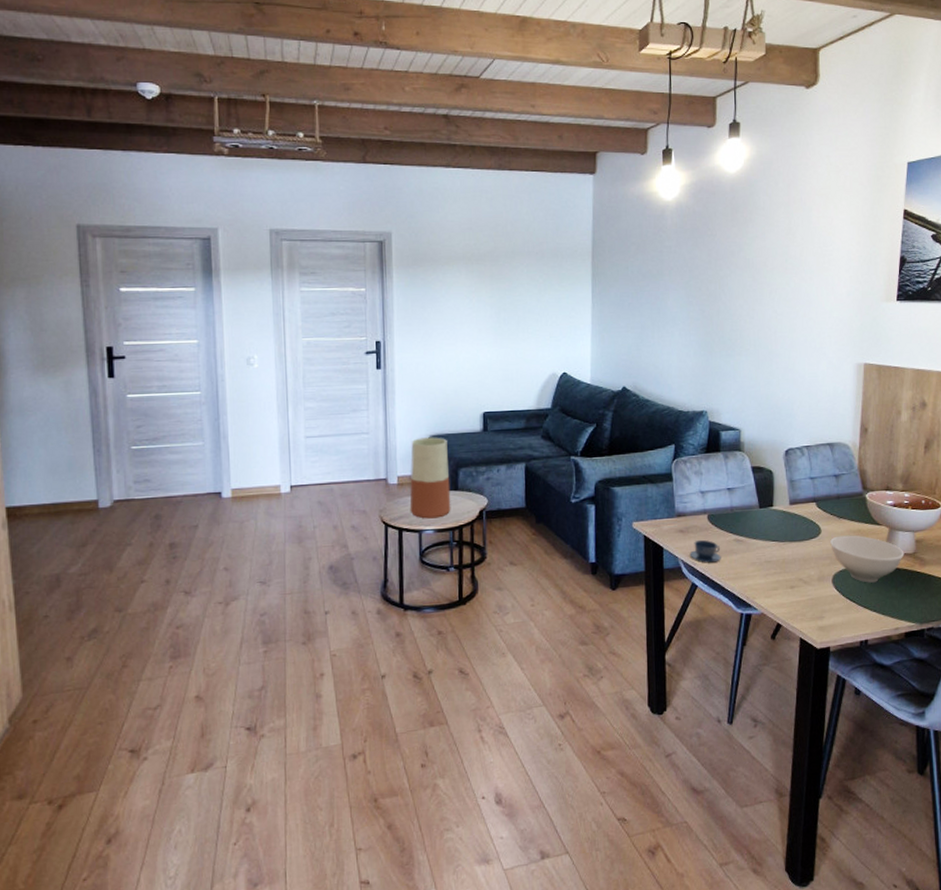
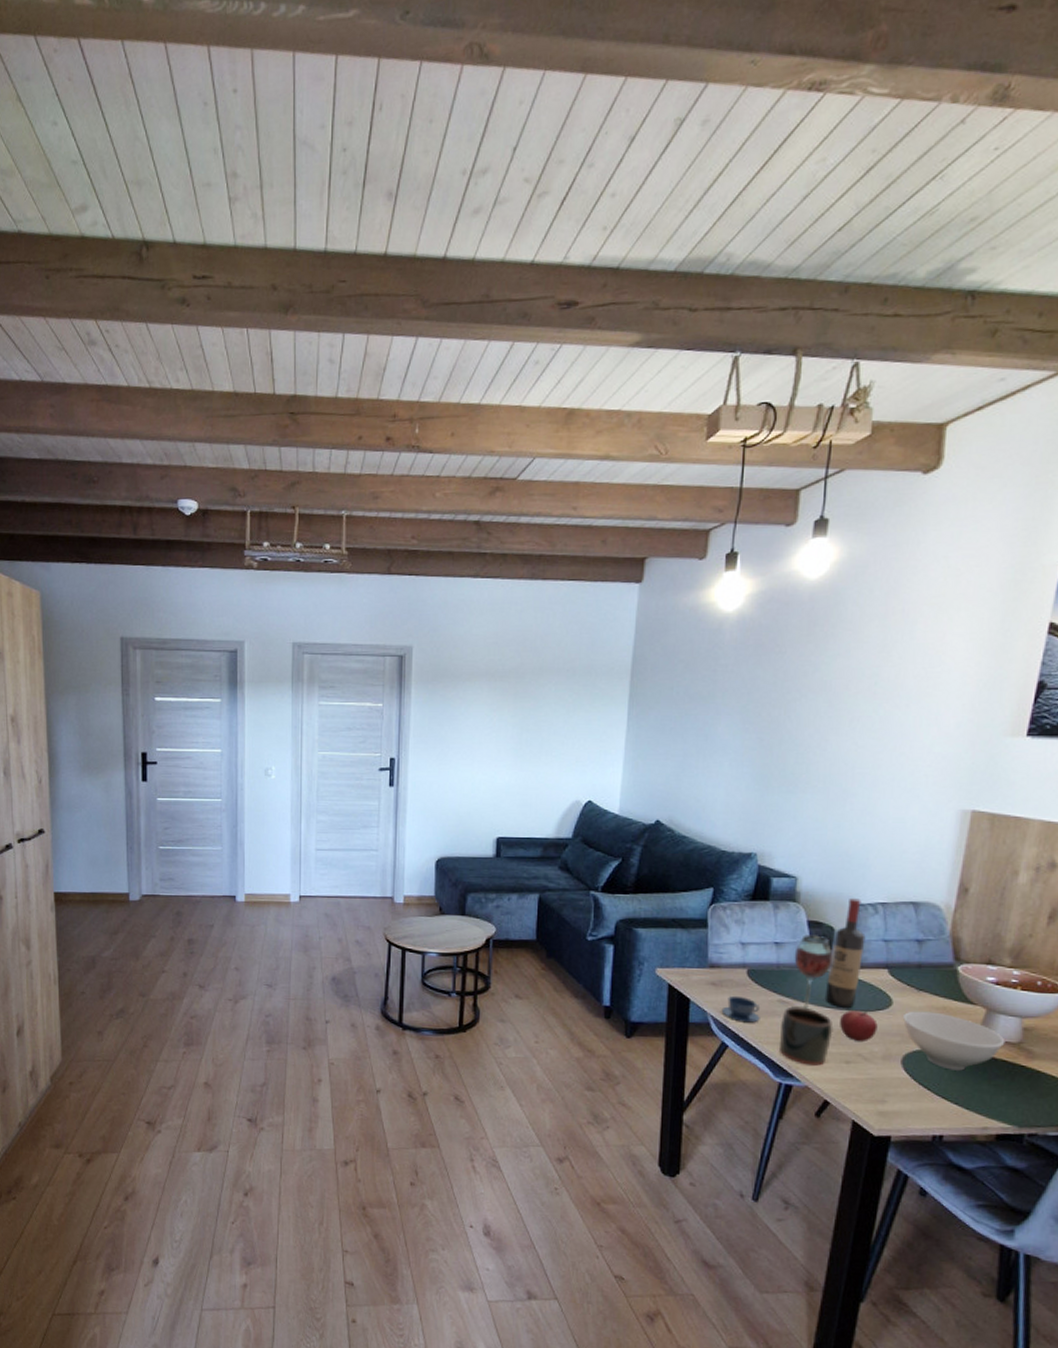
vase: present [409,437,451,519] -> none [414,859,458,942]
mug: none [737,544,779,594] -> present [778,1007,834,1066]
wineglass: none [743,478,774,547] -> present [791,934,833,1012]
wine bottle: none [770,443,797,540] -> present [824,897,866,1008]
fruit: none [783,541,812,569] -> present [840,1010,878,1043]

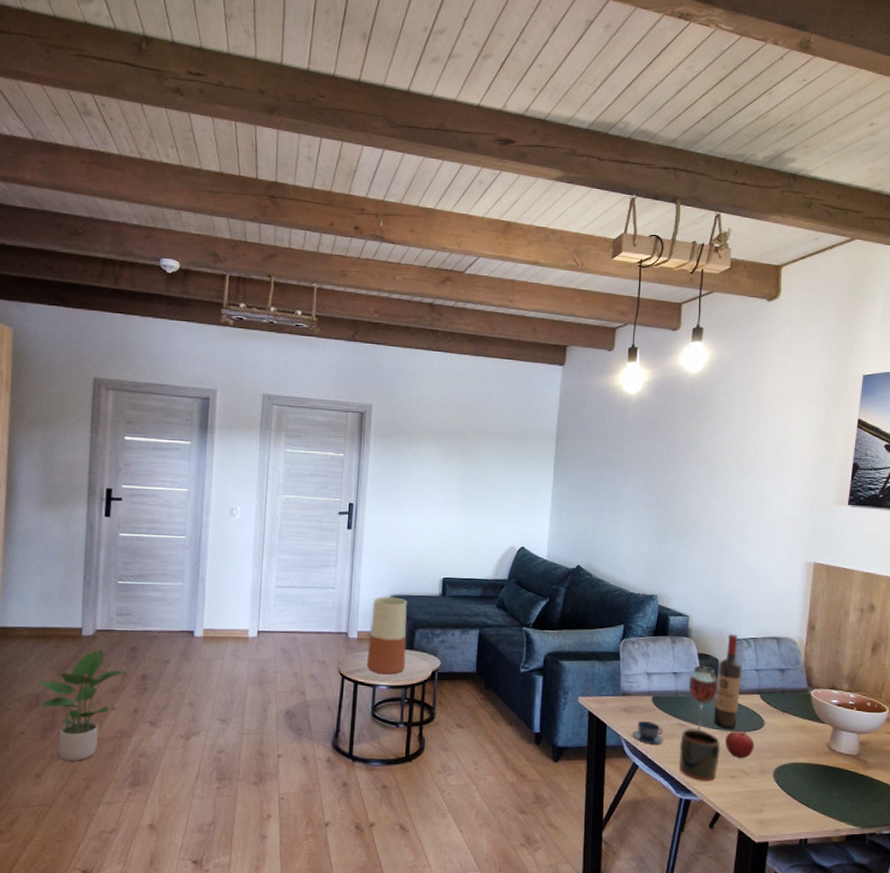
potted plant: none [93,914,173,1021] -> present [38,649,126,761]
vase: none [414,859,458,942] -> present [366,597,407,675]
bowl: present [903,1011,1006,1071] -> none [773,730,848,781]

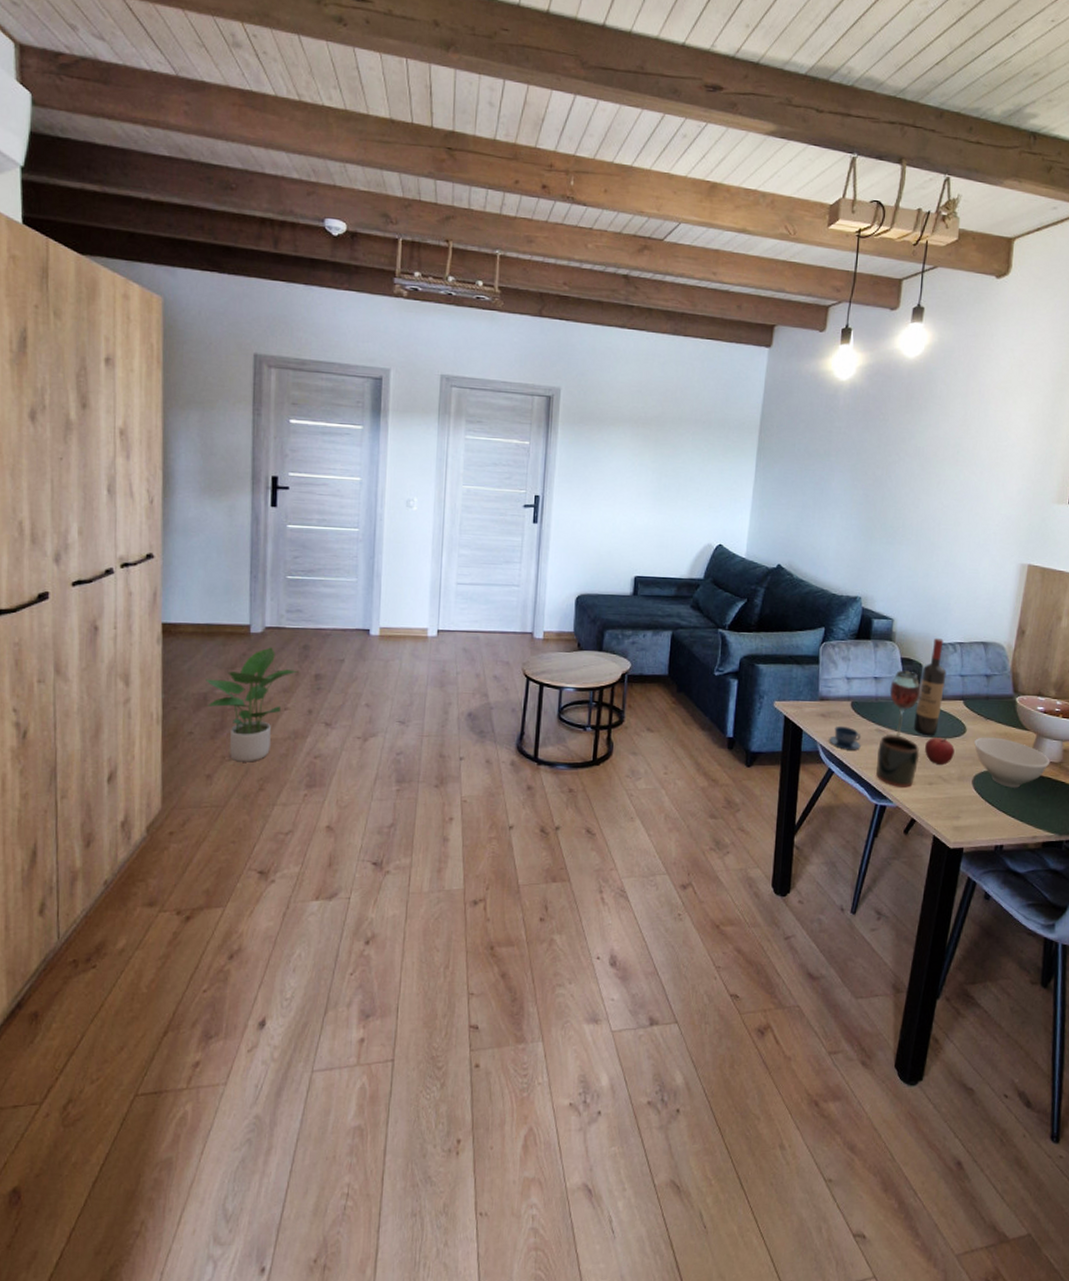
vase: present [366,597,407,675] -> none [552,595,596,677]
bowl: none [773,730,848,781] -> present [974,737,1050,788]

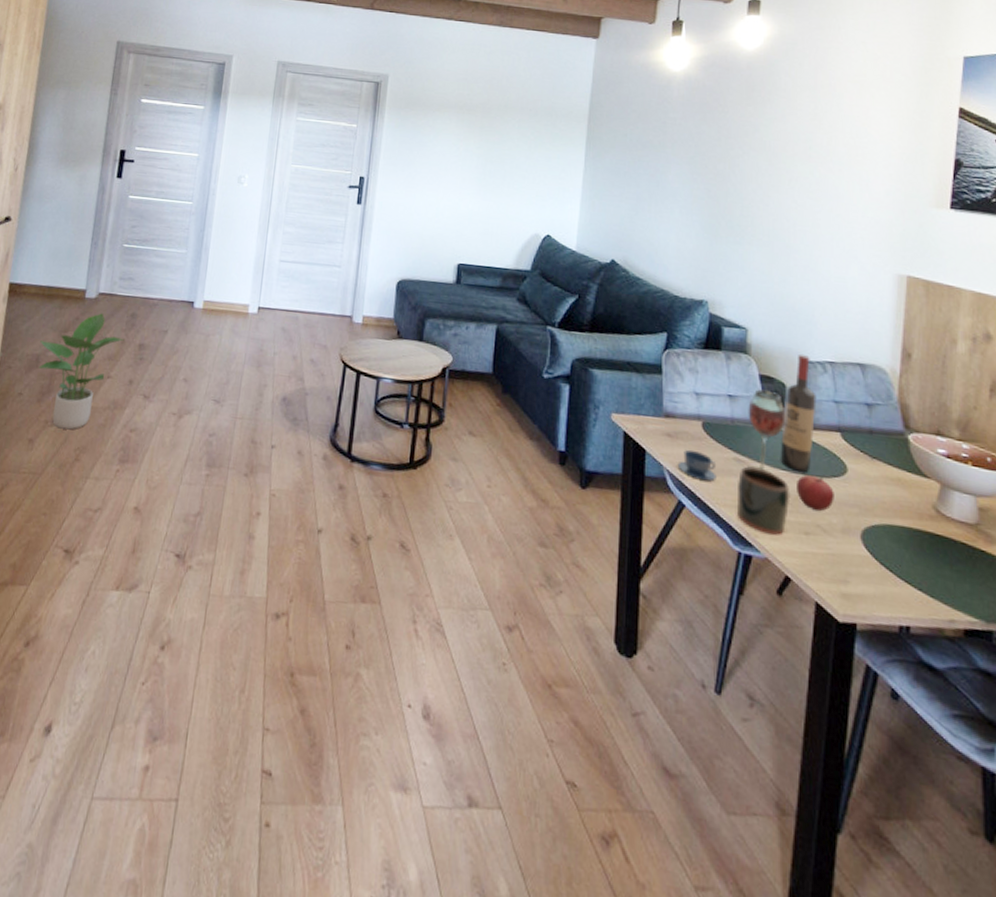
bowl: present [974,737,1050,788] -> none [859,480,963,552]

